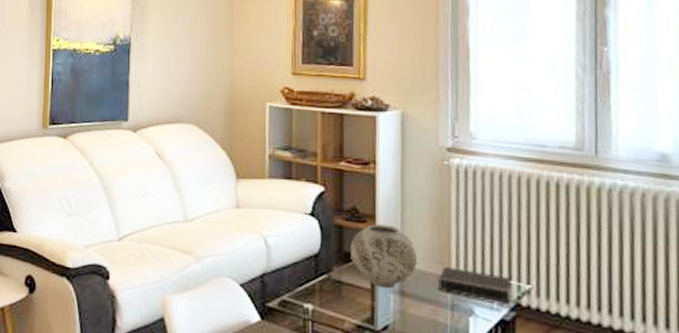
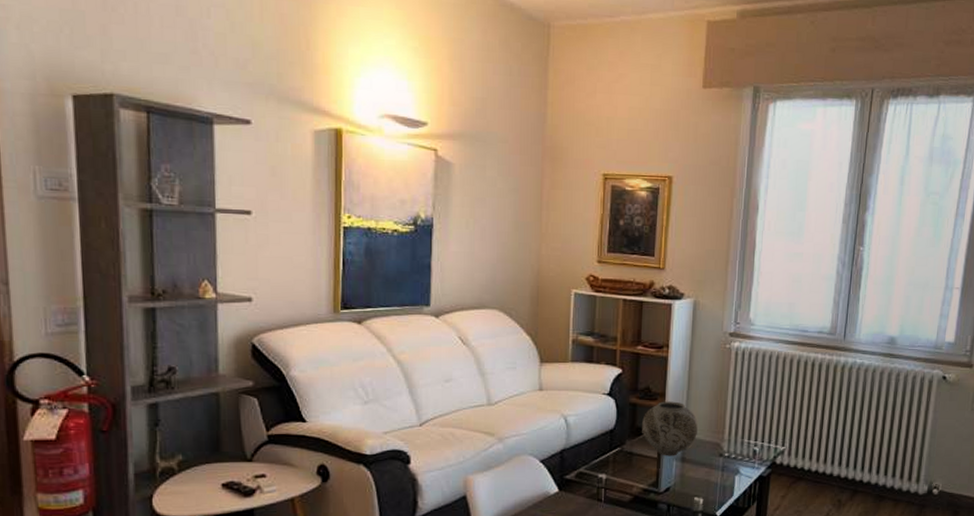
book: present [438,267,522,304] -> none [713,435,777,463]

